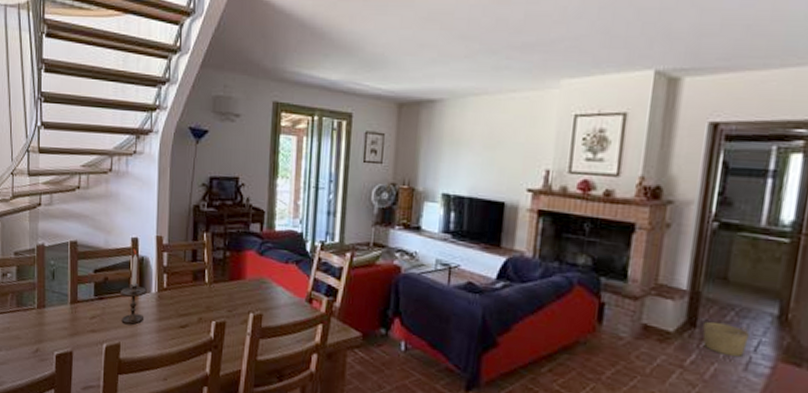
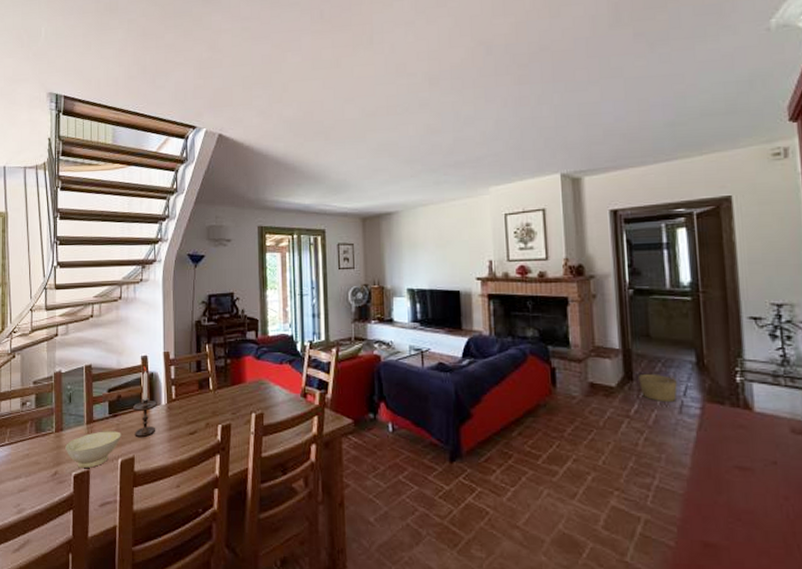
bowl: none [48,313,107,350] -> present [65,431,122,469]

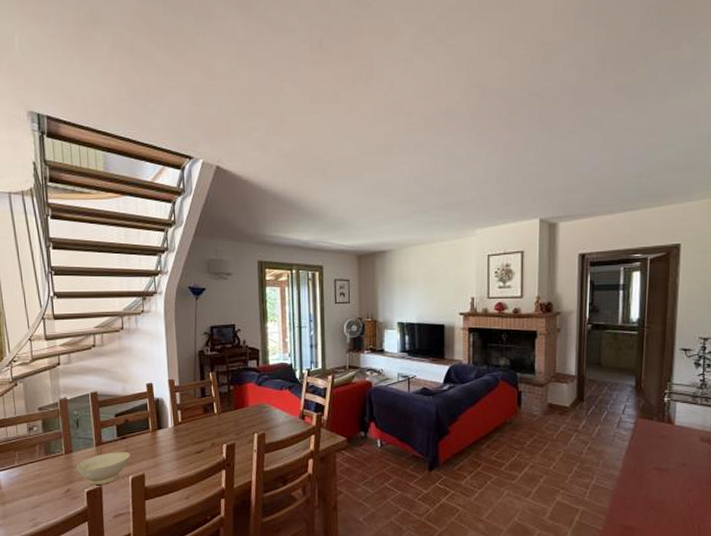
candlestick: present [133,365,157,438] -> none [141,391,164,457]
basket: present [639,373,677,403] -> none [588,395,618,419]

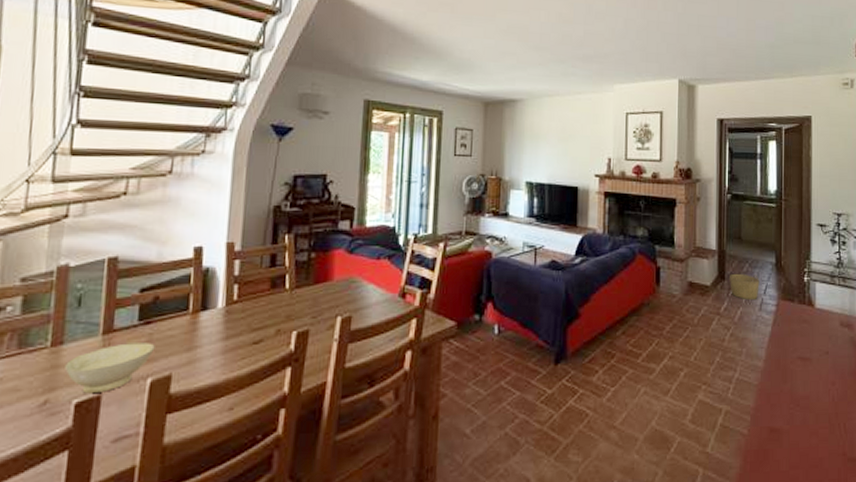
basket: none [588,395,618,419] -> present [730,273,760,301]

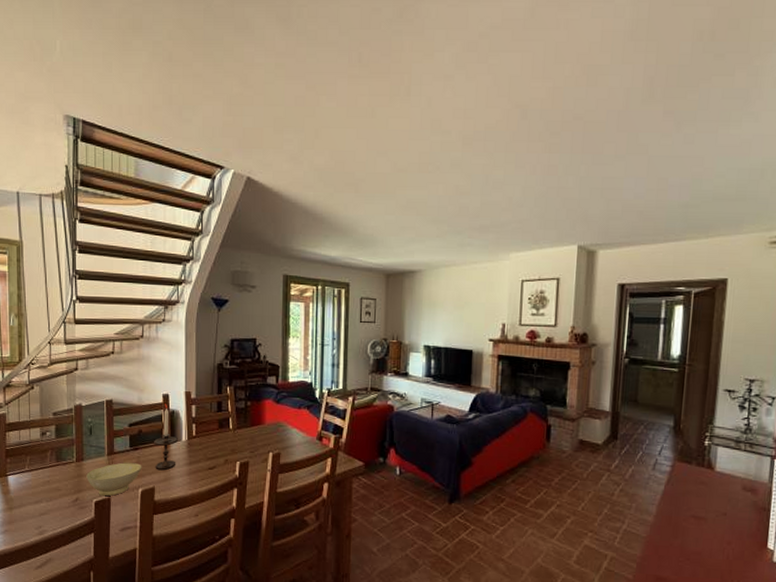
candlestick: none [175,258,211,350] -> present [154,402,178,471]
basket: present [730,273,760,301] -> none [622,434,655,460]

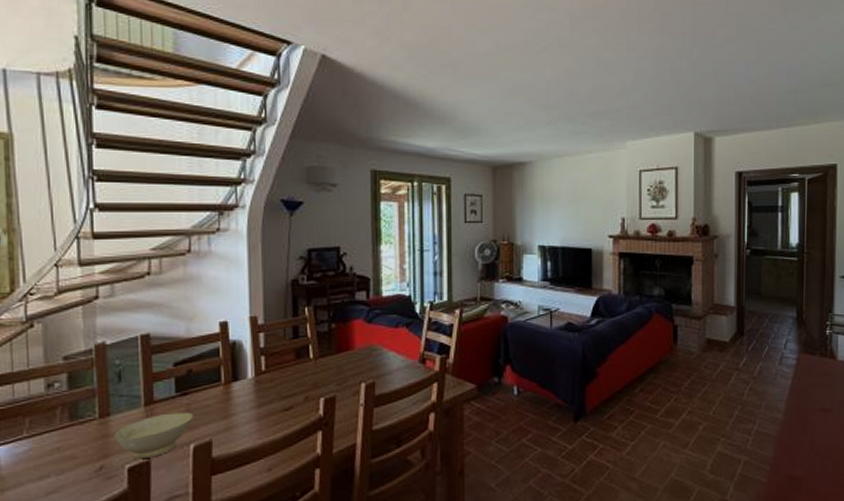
candlestick: present [154,402,178,471] -> none [209,332,242,419]

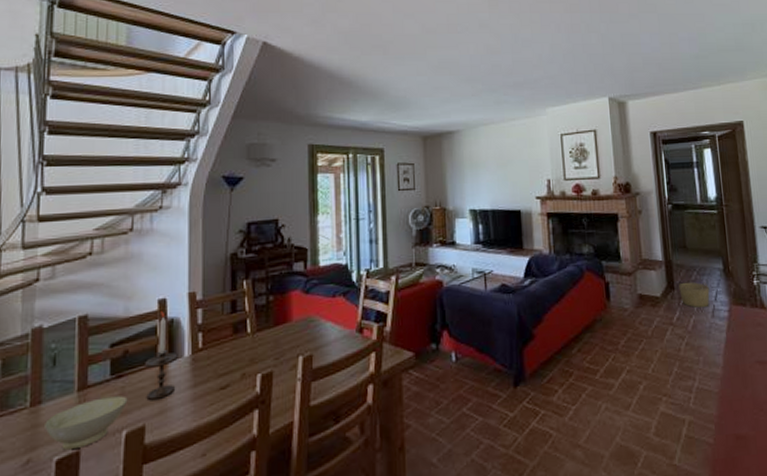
candlestick: none [209,332,242,419] -> present [145,310,178,401]
basket: none [749,329,780,355] -> present [679,282,710,308]

